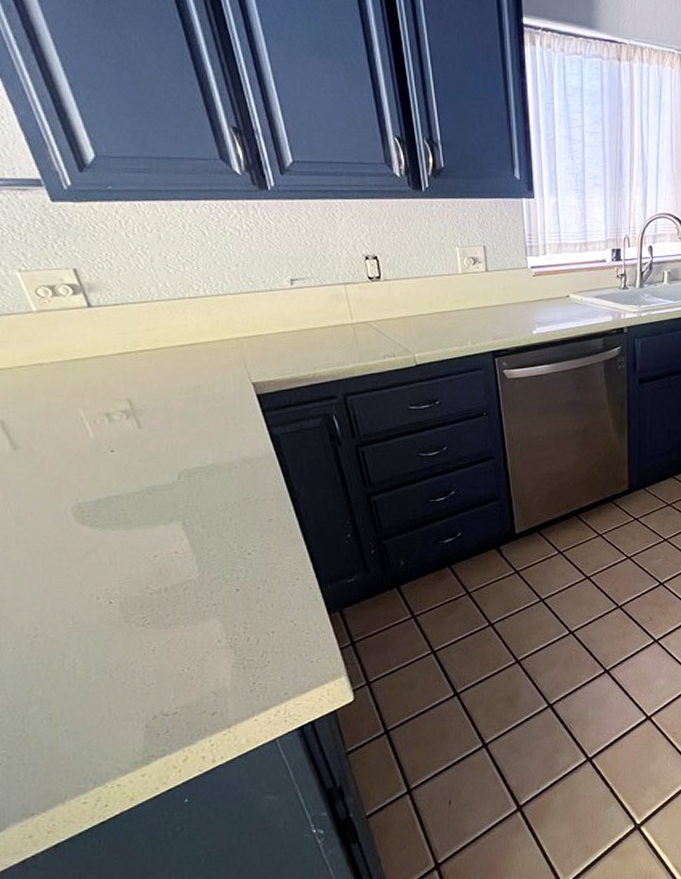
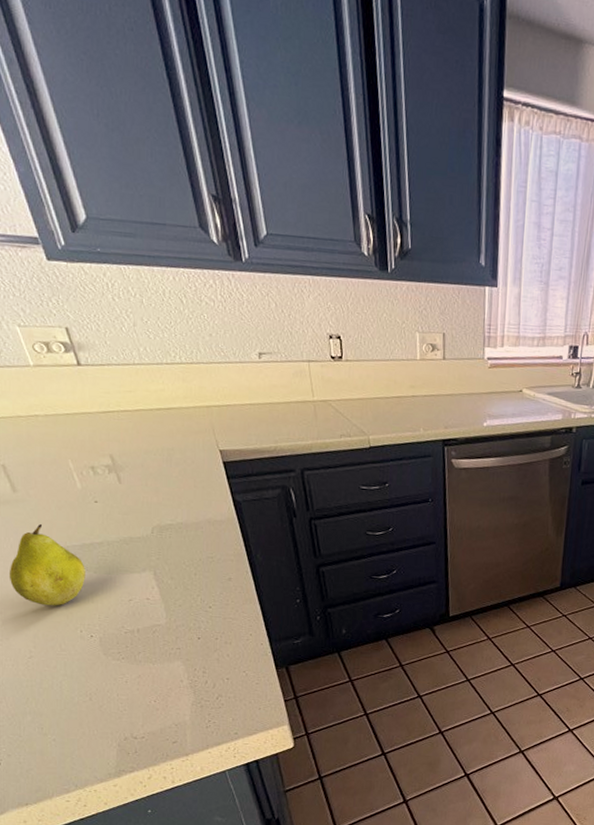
fruit: none [8,481,101,574] -> present [9,523,85,606]

